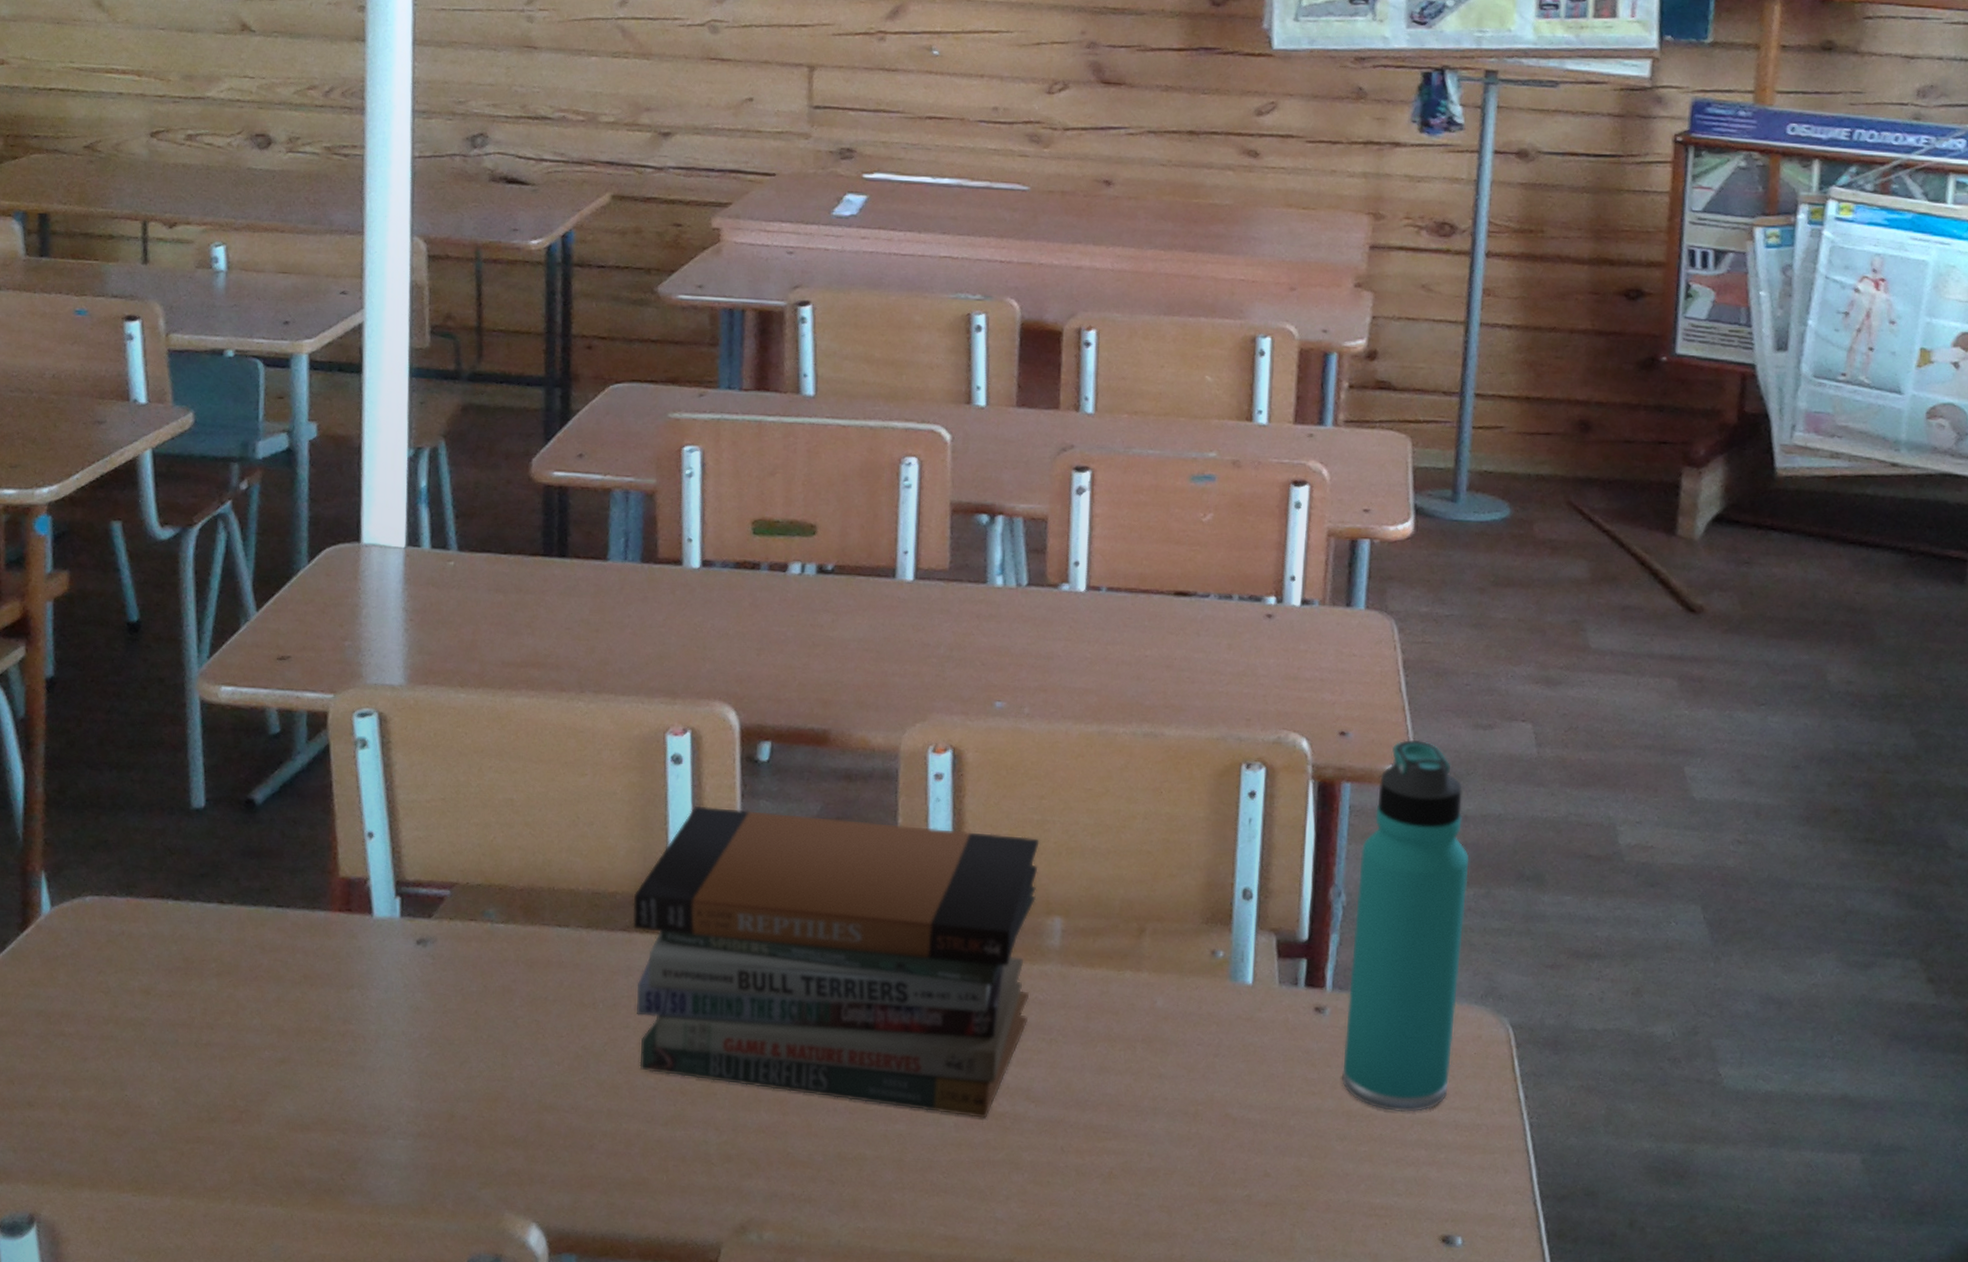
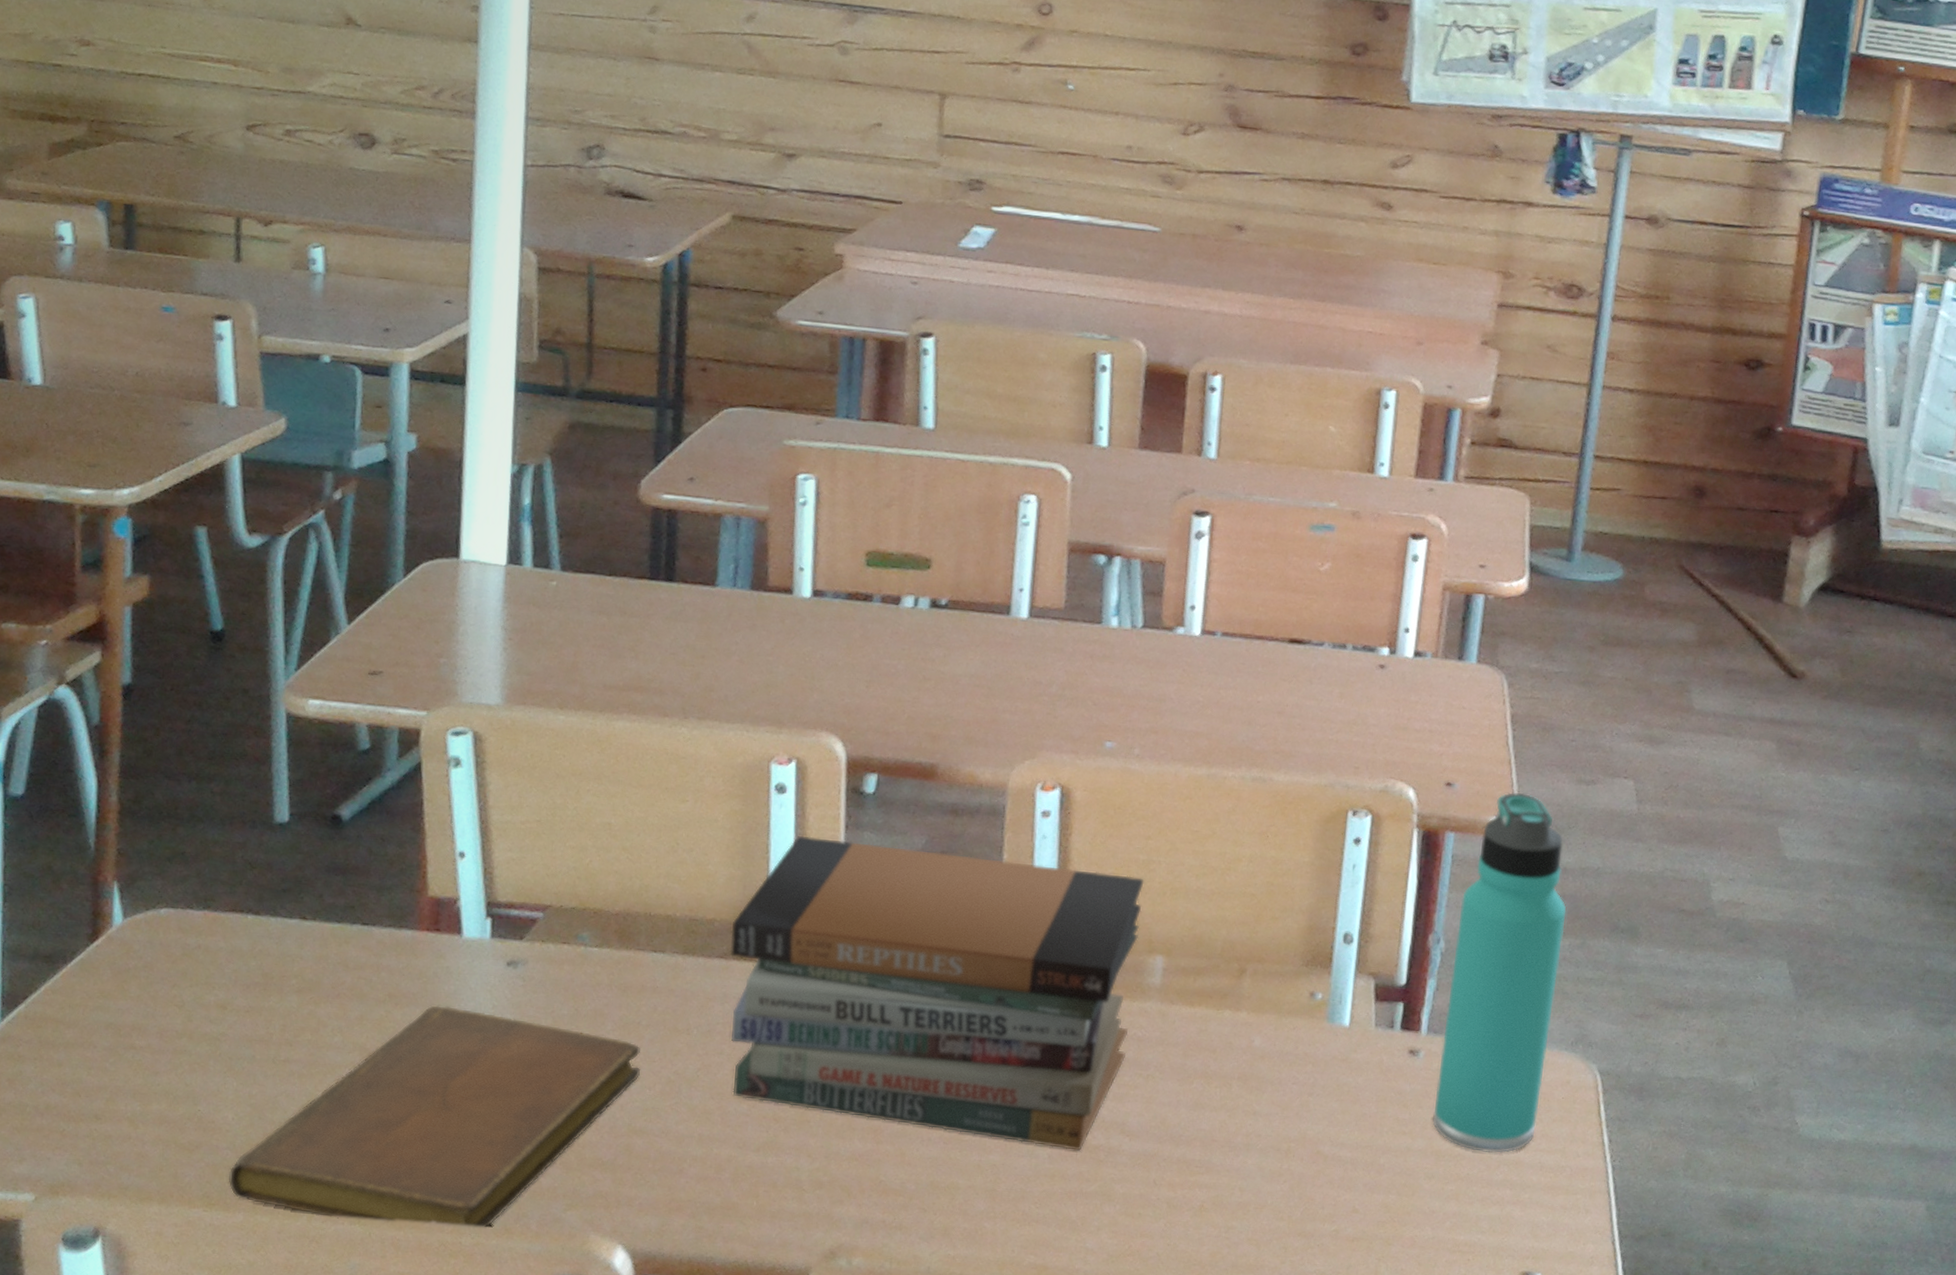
notebook: none [155,985,549,1208] -> present [228,1005,641,1228]

